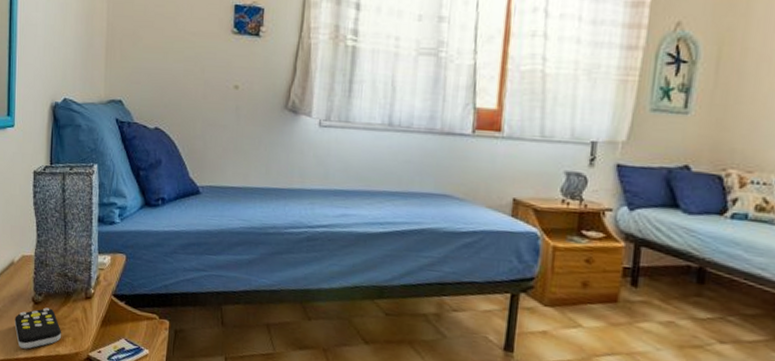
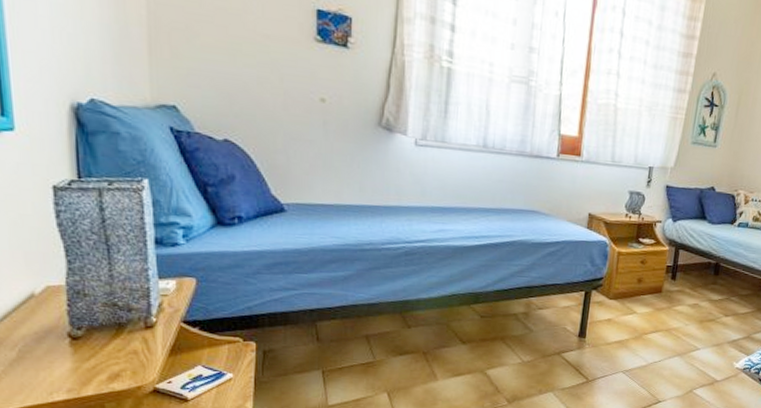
remote control: present [14,307,62,349] -> none [43,342,116,390]

